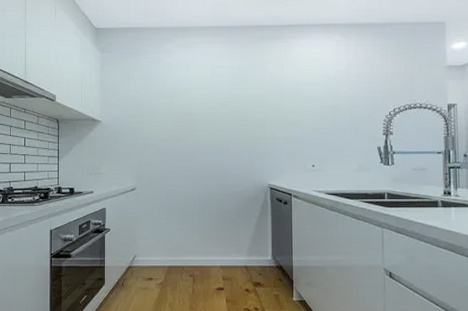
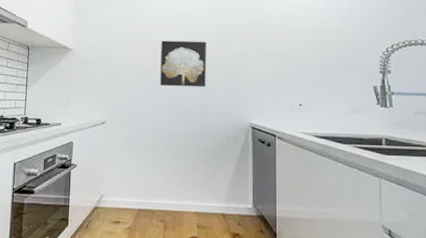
wall art: none [185,110,228,154] -> present [160,40,206,88]

